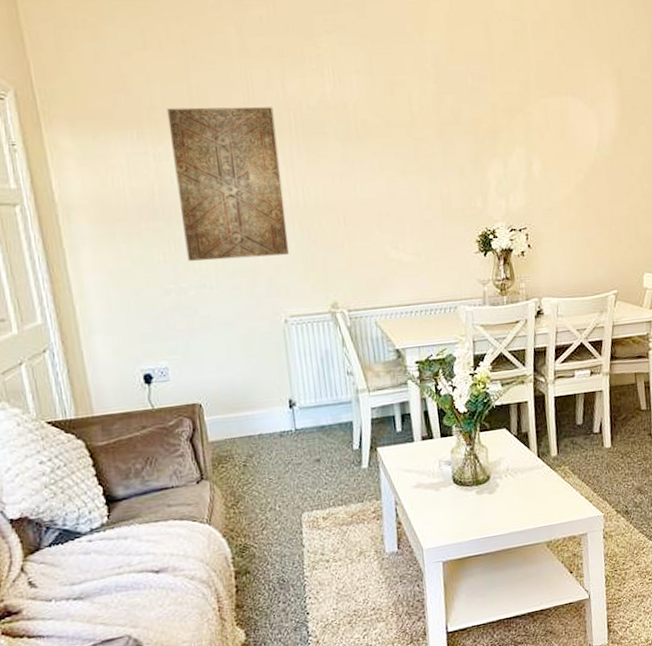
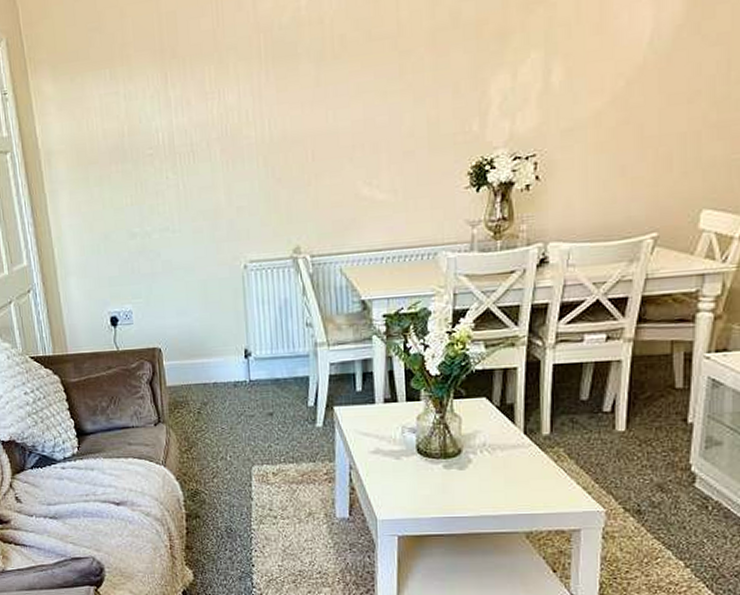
wall art: present [167,106,289,261] -> none [137,30,252,204]

